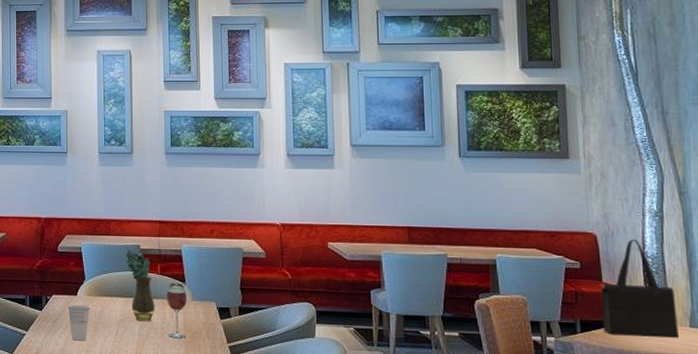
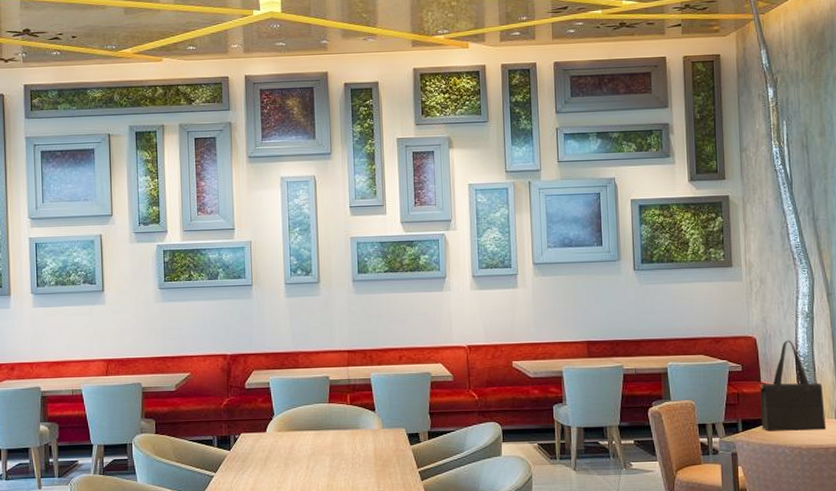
cup: present [67,305,90,341] -> none [256,442,280,478]
vase: present [126,248,155,322] -> none [315,380,346,454]
wineglass: present [167,282,187,338] -> none [357,412,377,467]

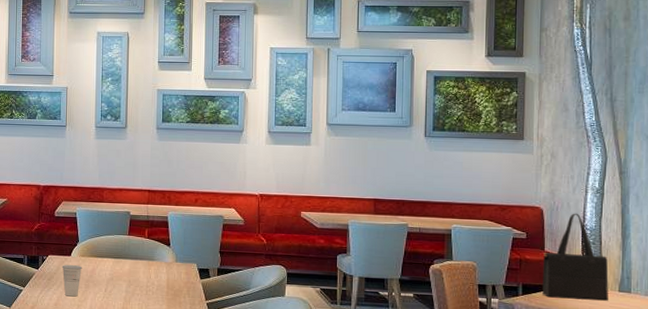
cup: none [256,442,280,478] -> present [62,265,83,297]

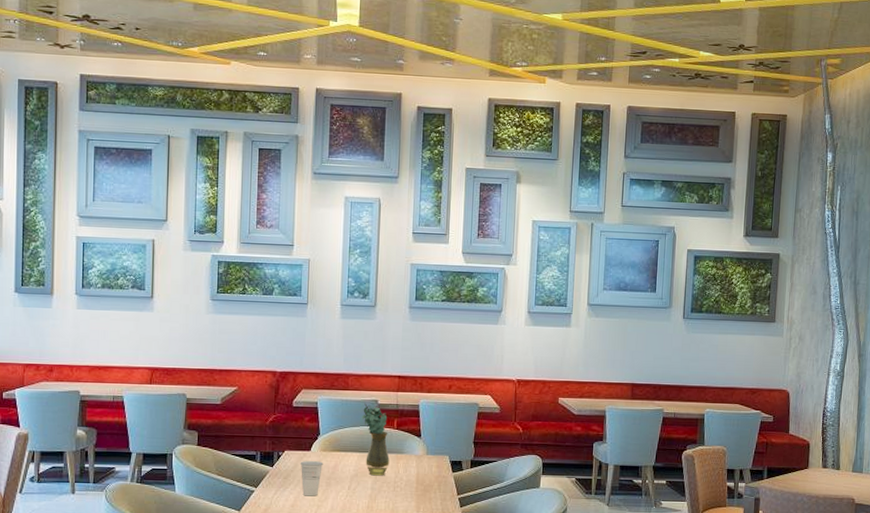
vase: none [117,214,142,280] -> present [363,403,390,476]
tote bag: present [542,213,609,301] -> none [785,395,844,481]

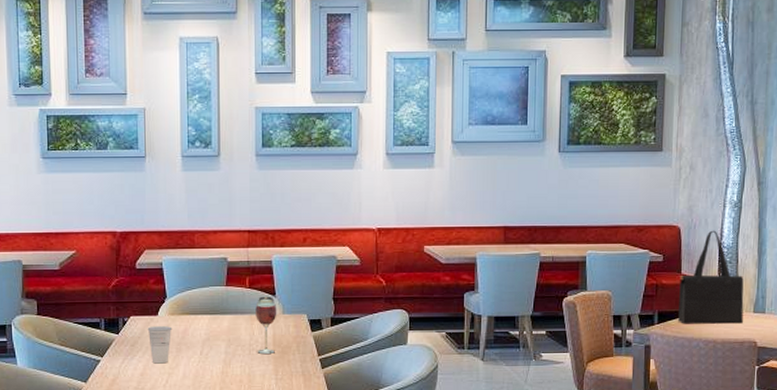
vase: present [363,403,390,476] -> none [212,261,243,339]
wineglass: none [401,437,422,491] -> present [255,296,277,354]
tote bag: none [785,395,844,481] -> present [678,230,744,324]

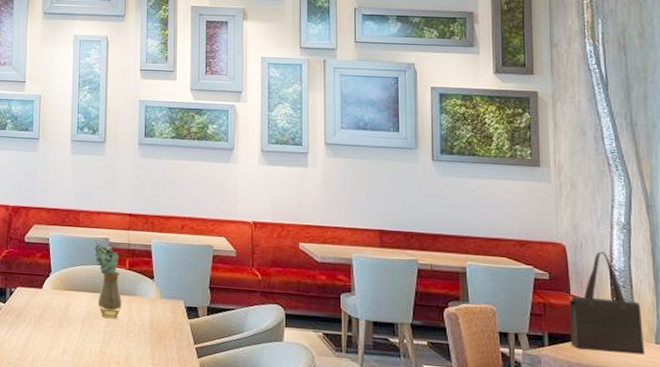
cup: present [147,326,173,364] -> none [32,299,56,337]
vase: none [212,261,243,339] -> present [94,241,122,319]
wineglass: present [255,296,277,354] -> none [134,279,155,338]

